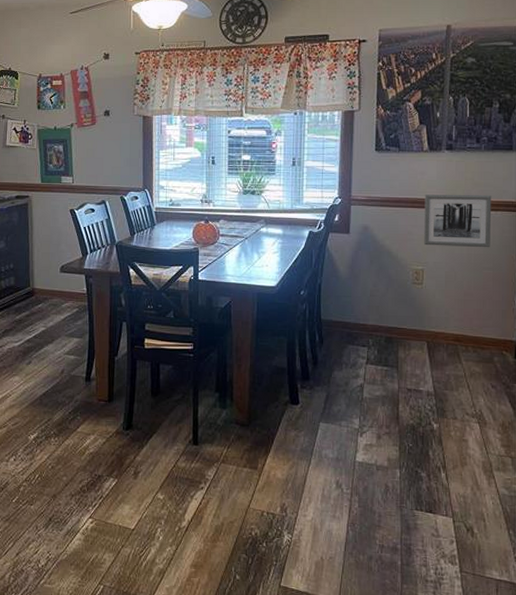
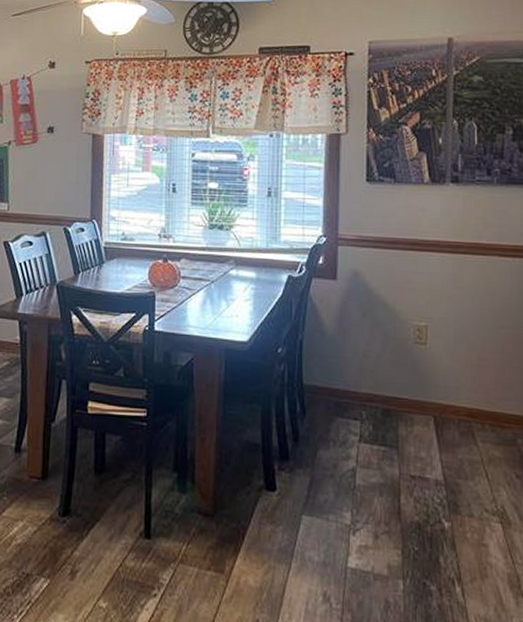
wall art: present [424,194,492,248] -> none [426,235,509,302]

